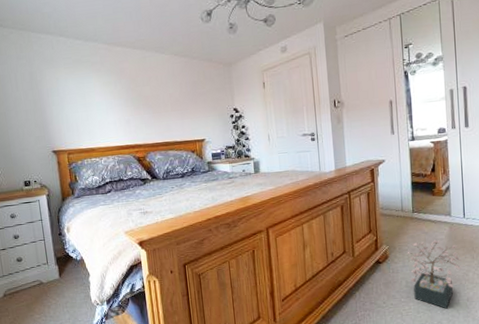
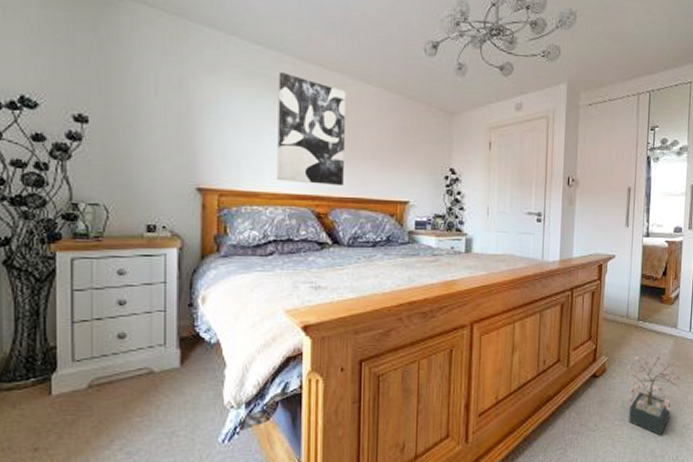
wall art: none [96,56,154,138] -> present [277,71,347,185]

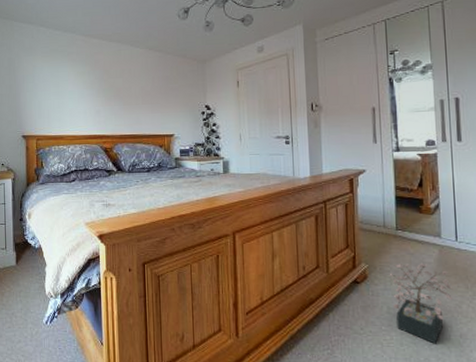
wall art: present [277,71,347,185] -> none [73,47,123,126]

